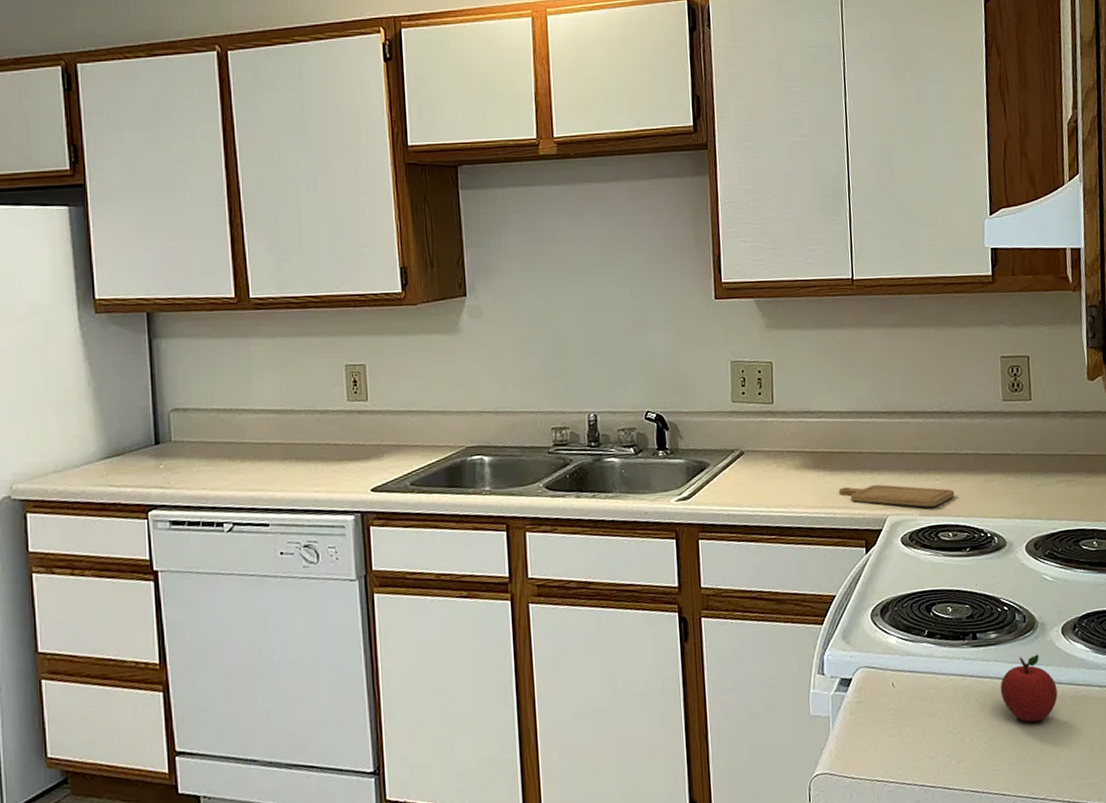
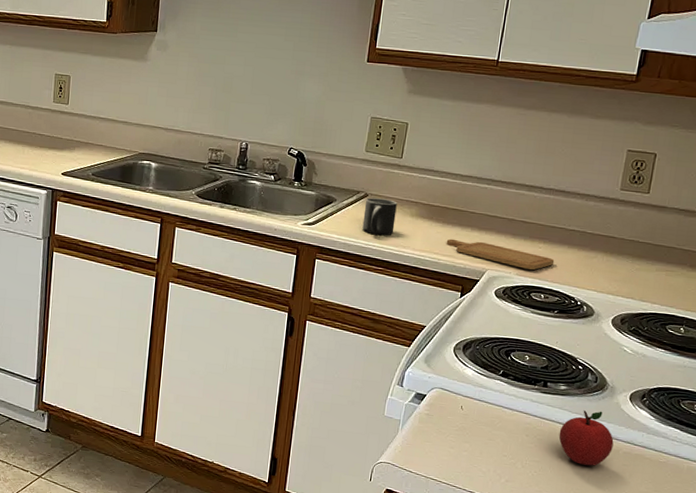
mug: none [742,453,780,498] -> present [362,197,397,236]

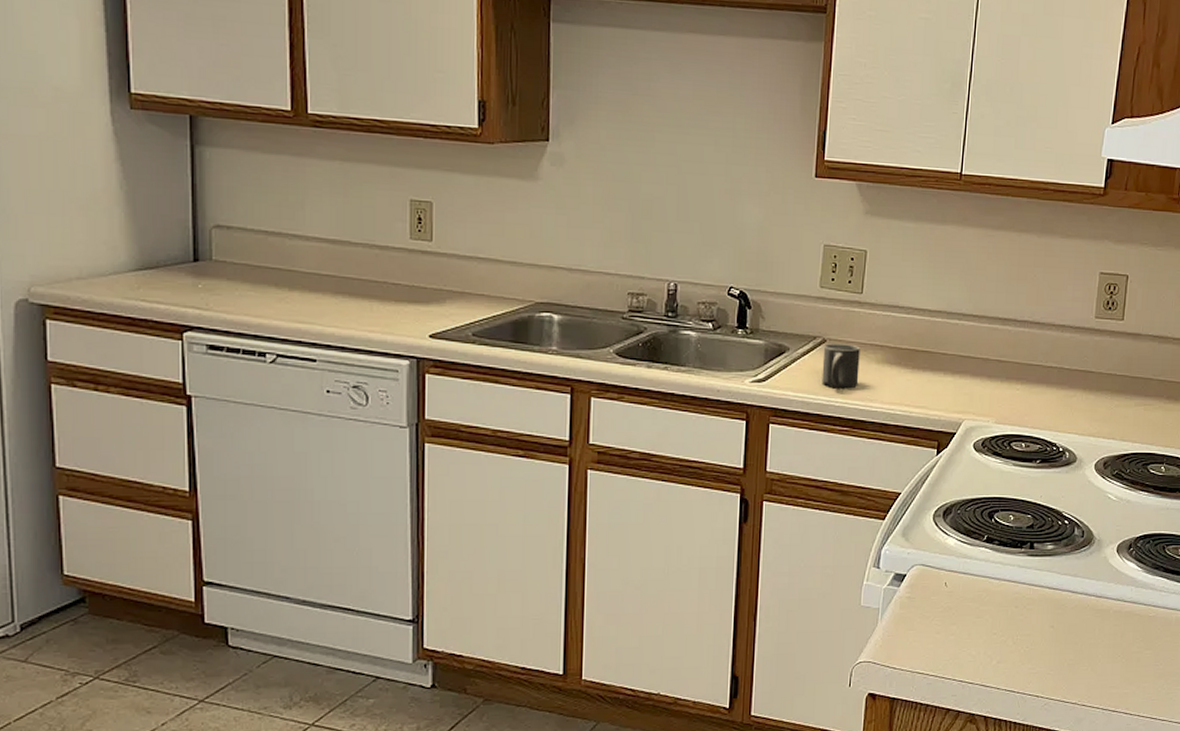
chopping board: present [446,238,555,270] -> none [917,386,1034,415]
apple: present [558,410,614,466] -> none [1049,568,1104,632]

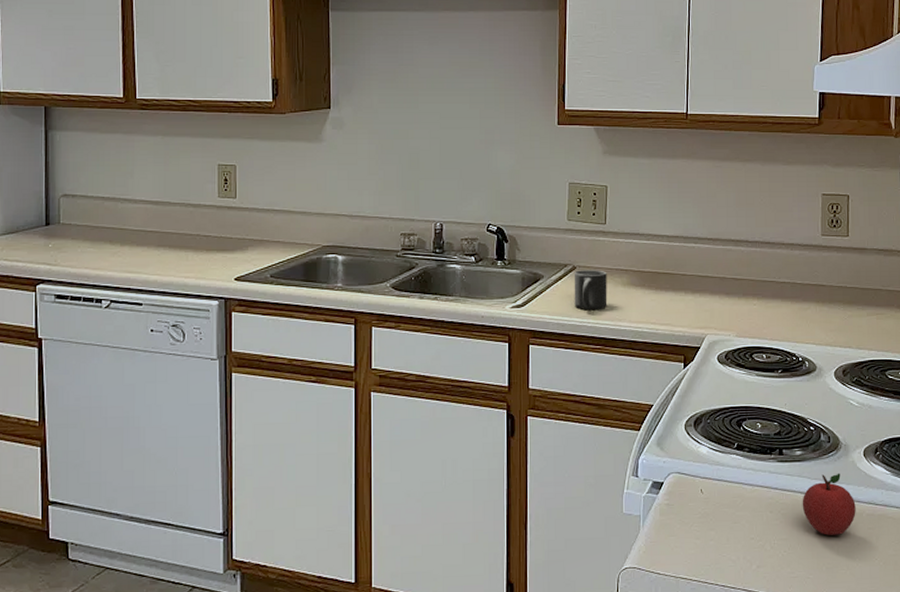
apple: none [1049,568,1104,632] -> present [802,473,856,535]

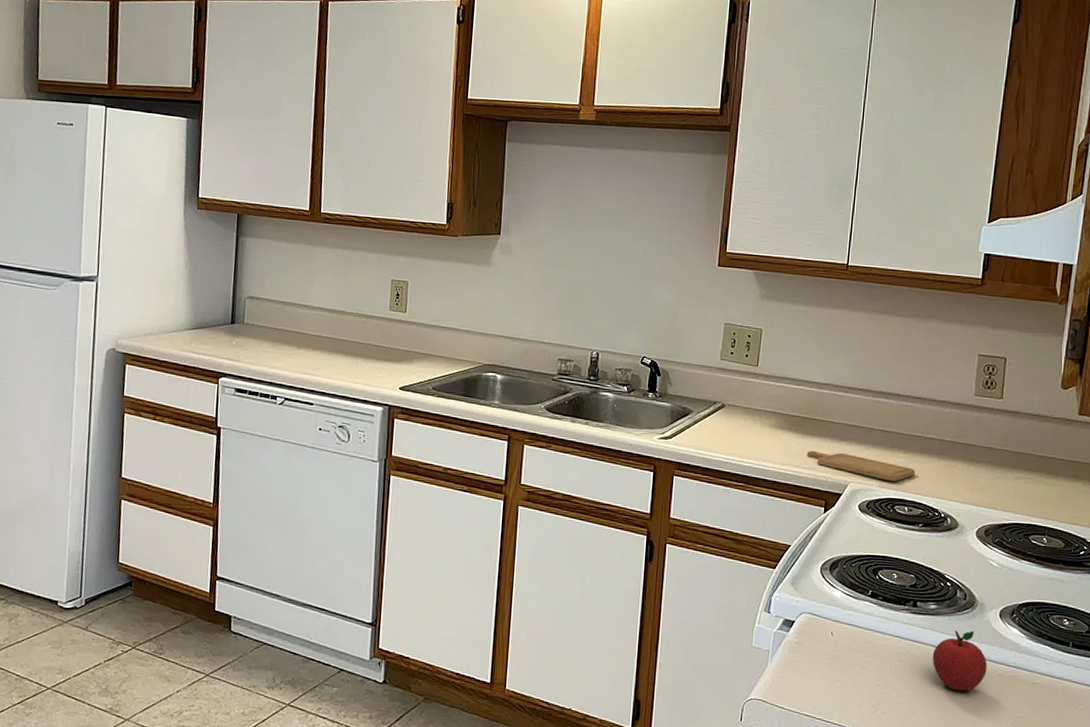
mug: present [574,270,607,311] -> none [720,408,755,449]
chopping board: none [662,305,771,329] -> present [806,450,916,481]

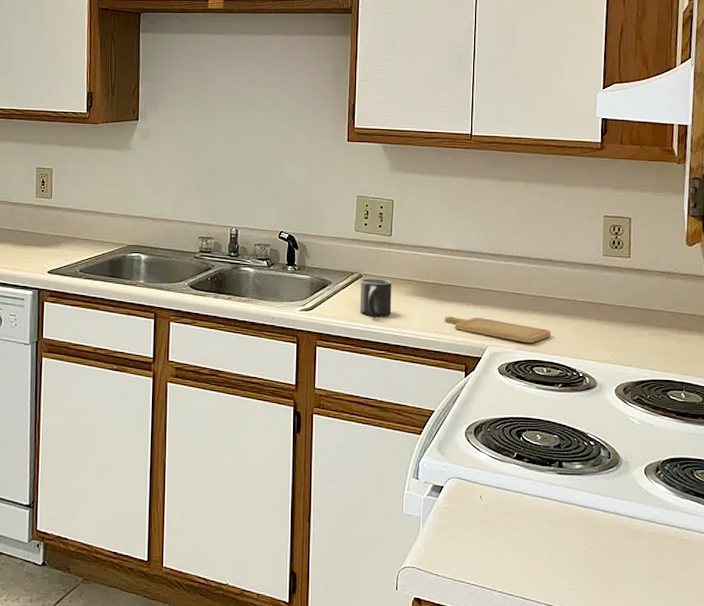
mug: none [720,408,755,449] -> present [360,278,392,317]
apple: present [932,630,987,691] -> none [581,489,636,551]

